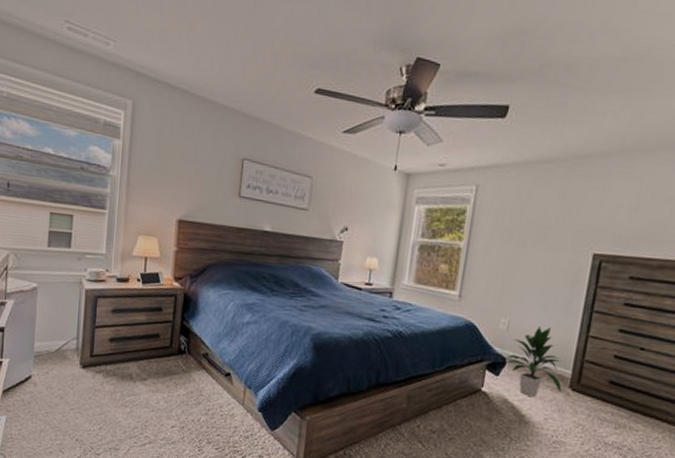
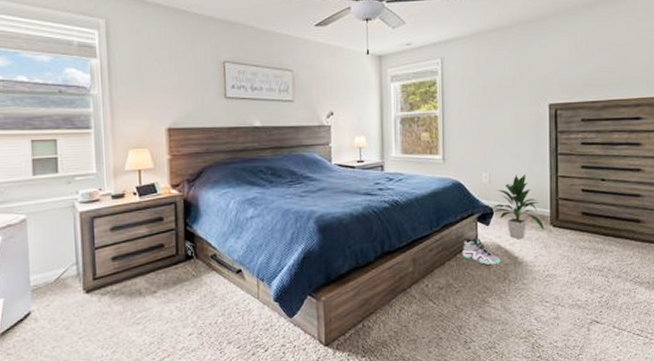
sneaker: none [462,383,505,419] -> present [462,234,501,266]

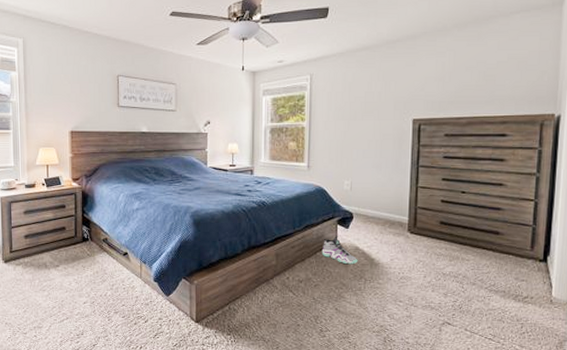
indoor plant: present [492,174,545,240] -> none [352,184,402,243]

